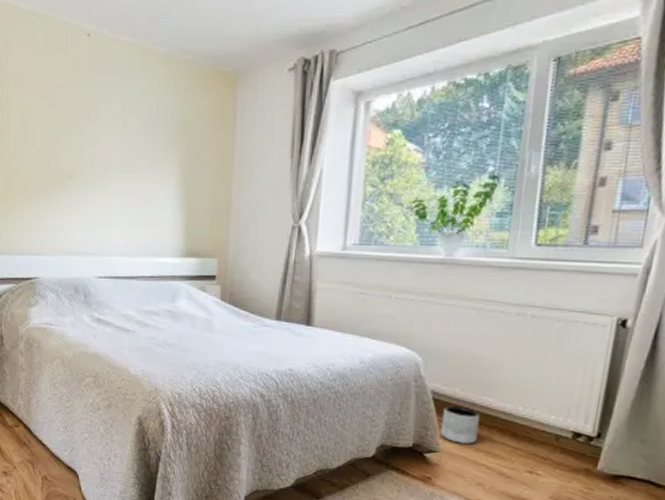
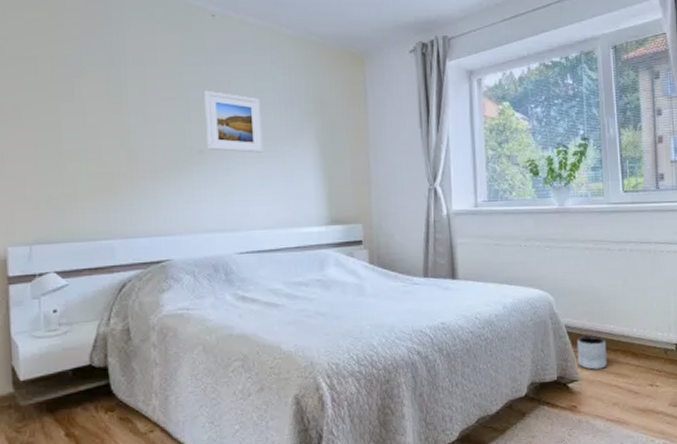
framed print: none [75,113,128,179] -> present [204,90,264,153]

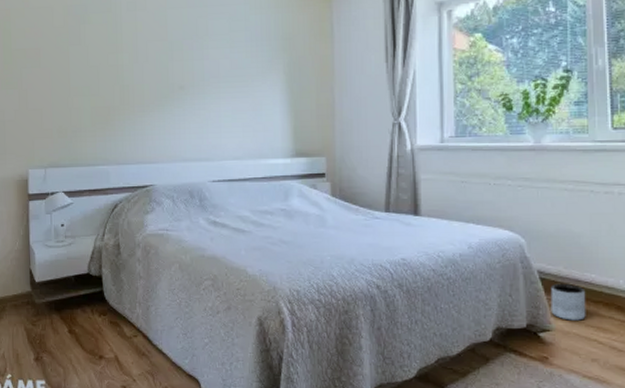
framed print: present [204,90,264,153] -> none [185,31,236,88]

